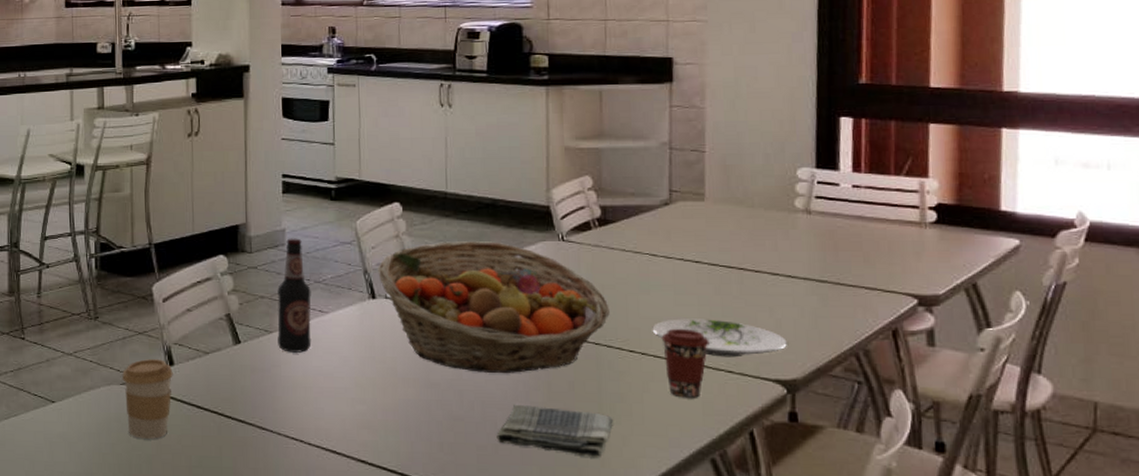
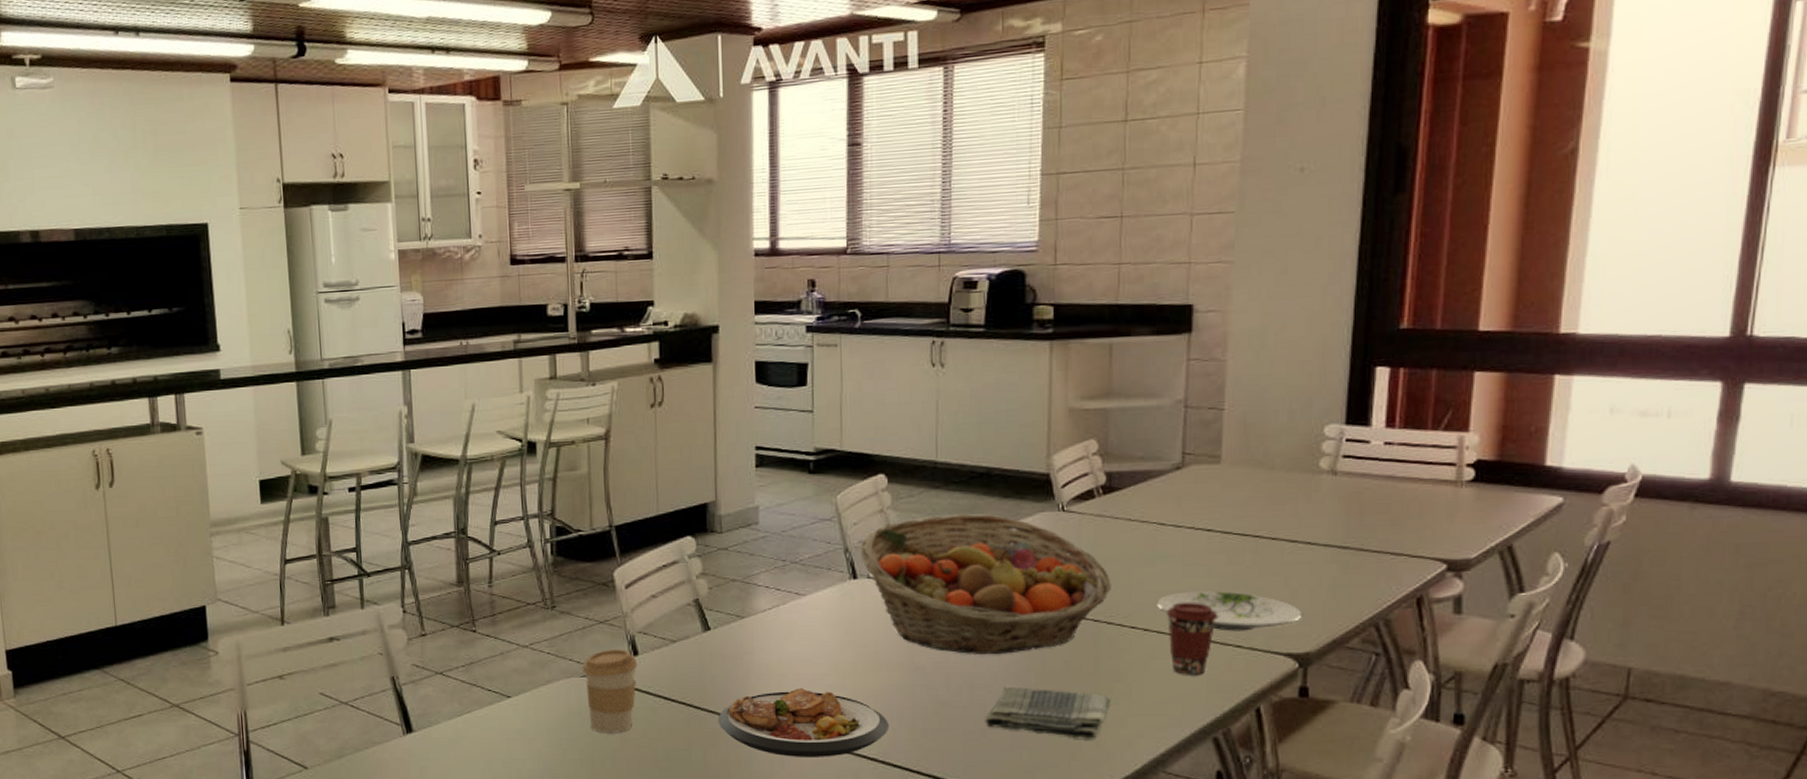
plate: none [247,401,407,468] -> present [718,688,889,757]
bottle: present [277,238,312,353] -> none [750,516,787,638]

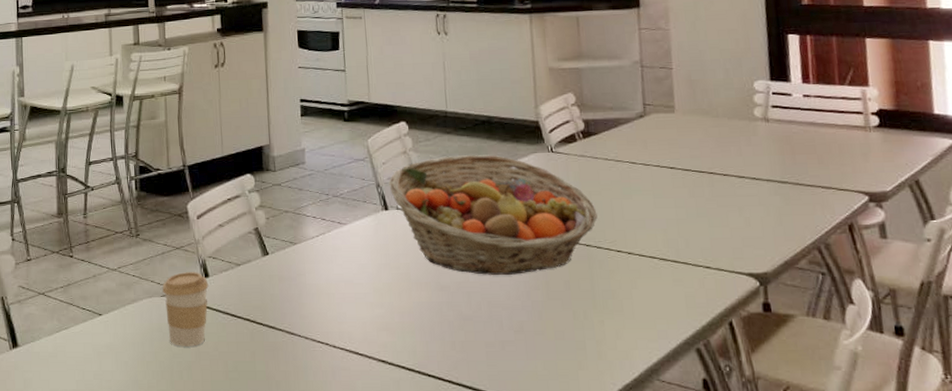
plate: present [718,688,889,757] -> none [277,306,422,368]
dish towel: present [985,686,1110,740] -> none [503,303,607,352]
plate: present [1156,591,1303,631] -> none [636,219,758,254]
coffee cup: present [1166,602,1218,675] -> none [644,229,688,293]

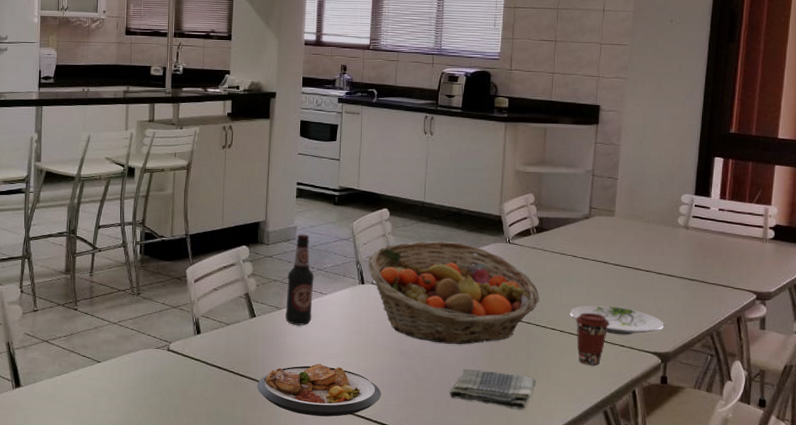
coffee cup: present [162,271,209,347] -> none [158,328,200,393]
plate: none [277,306,422,368] -> present [257,364,381,417]
bottle: none [300,157,333,262] -> present [285,234,314,325]
dish towel: none [503,303,607,352] -> present [449,368,536,410]
plate: none [636,219,758,254] -> present [569,305,665,335]
coffee cup: none [644,229,688,293] -> present [575,312,610,365]

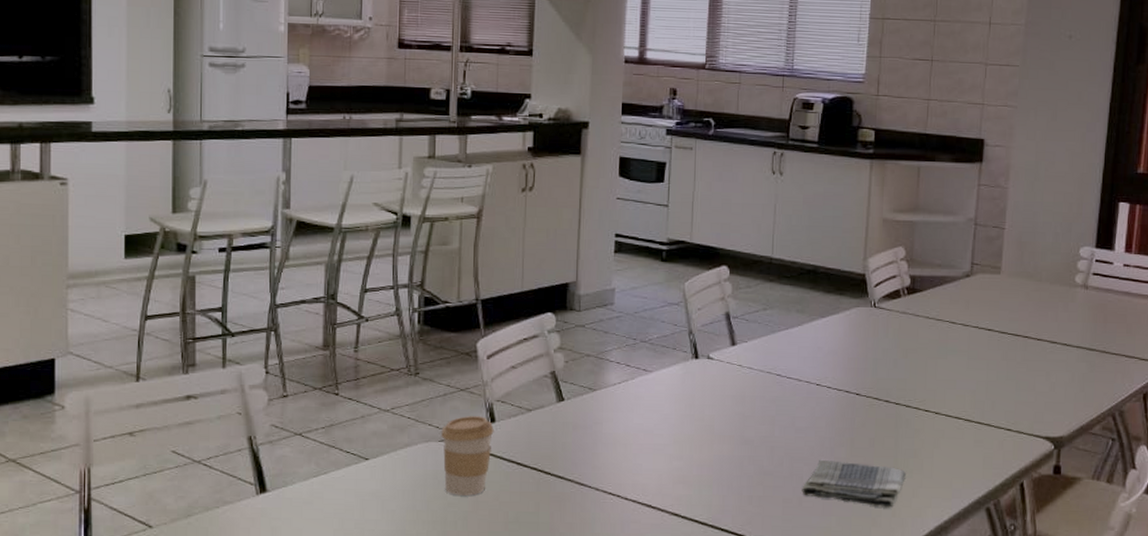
coffee cup: none [158,328,200,393] -> present [441,415,494,496]
plate: present [257,364,381,417] -> none [566,457,719,521]
bottle: present [285,234,314,325] -> none [601,298,637,410]
fruit basket: present [367,241,540,344] -> none [702,305,911,431]
plate: present [569,305,665,335] -> none [946,381,1059,417]
coffee cup: present [575,312,610,365] -> none [953,390,994,453]

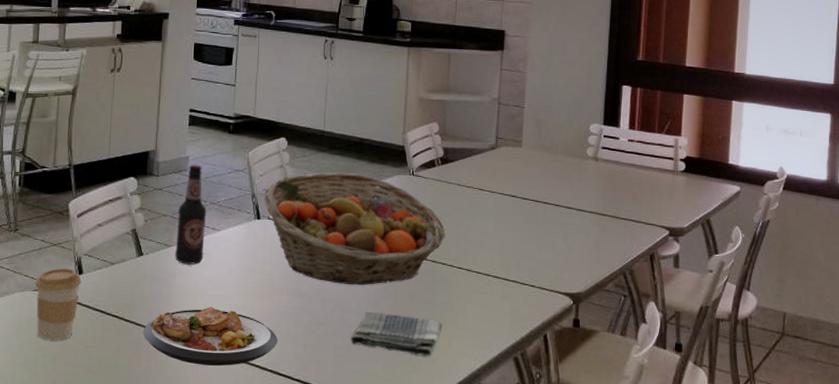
plate: none [566,457,719,521] -> present [143,307,277,366]
bottle: none [601,298,637,410] -> present [175,165,207,265]
fruit basket: none [702,305,911,431] -> present [263,172,445,285]

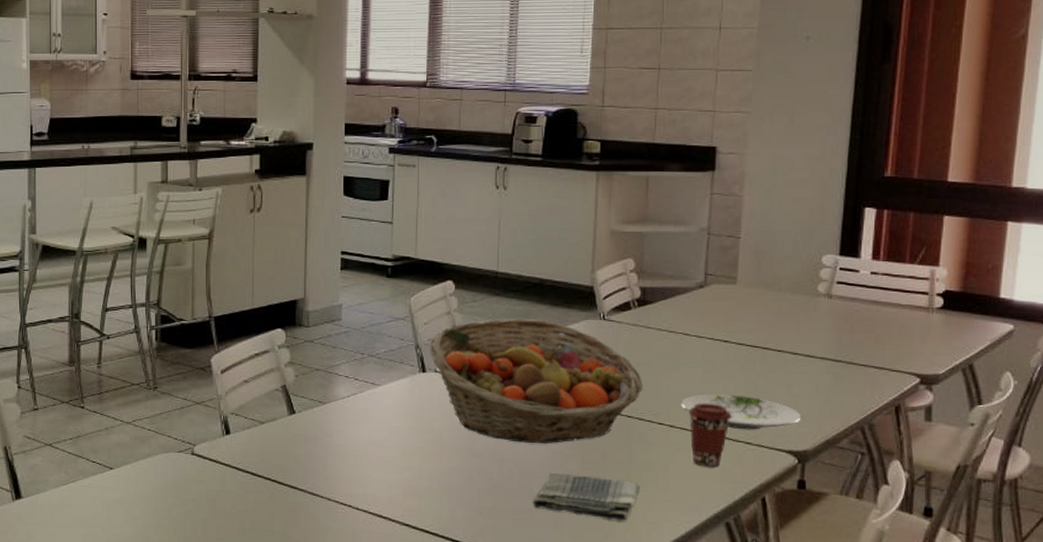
coffee cup: present [35,267,82,340] -> none [180,427,229,504]
plate: present [143,307,277,366] -> none [299,468,449,531]
bottle: present [175,165,207,265] -> none [331,313,365,423]
plate: none [476,242,576,275] -> present [681,394,802,430]
coffee cup: none [483,250,519,307] -> present [688,403,732,467]

